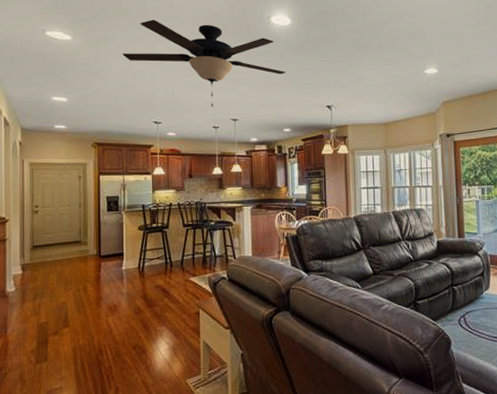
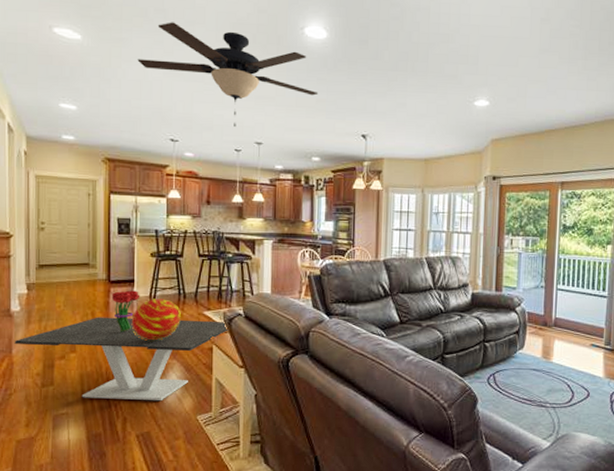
coffee table: none [9,286,215,371] -> present [14,317,230,400]
bouquet: none [102,263,130,304] -> present [111,290,140,332]
decorative sphere: none [121,269,168,311] -> present [131,299,181,342]

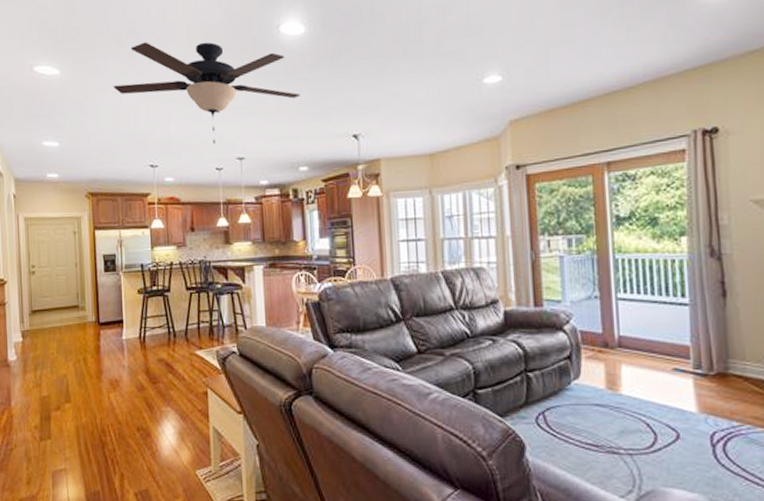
coffee table: present [14,317,230,400] -> none [12,361,224,453]
bouquet: present [111,290,140,332] -> none [101,332,130,378]
decorative sphere: present [131,299,181,342] -> none [122,339,172,388]

